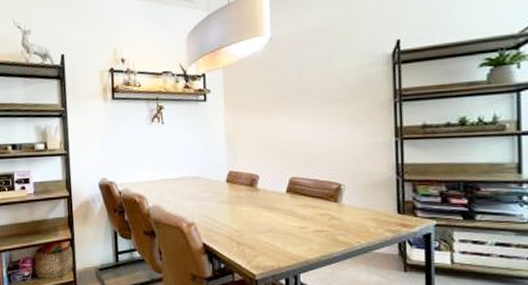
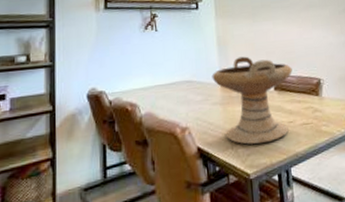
decorative bowl: none [219,154,309,247] -> present [212,56,292,145]

